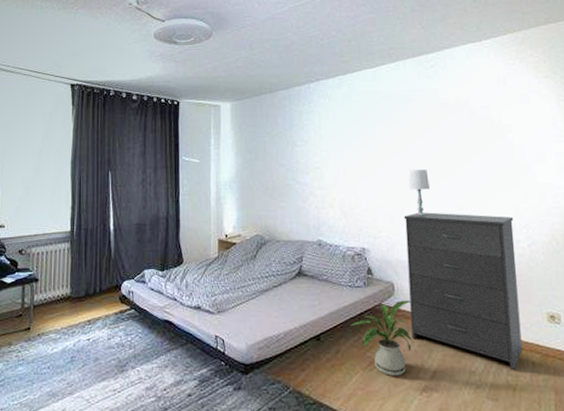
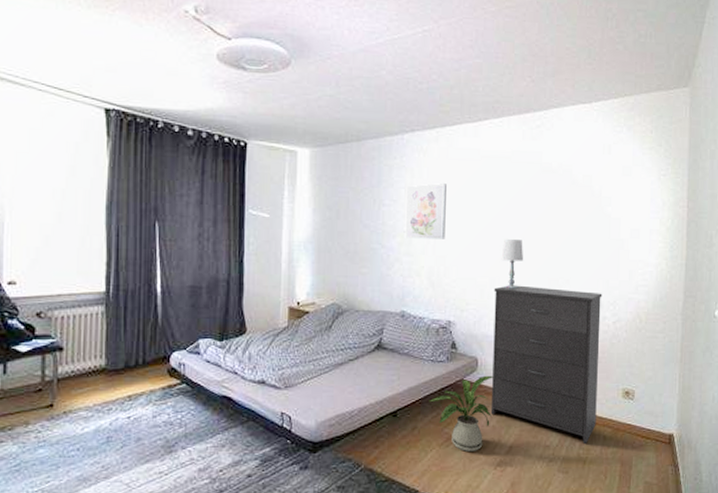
wall art: none [315,123,354,174] -> present [405,183,446,239]

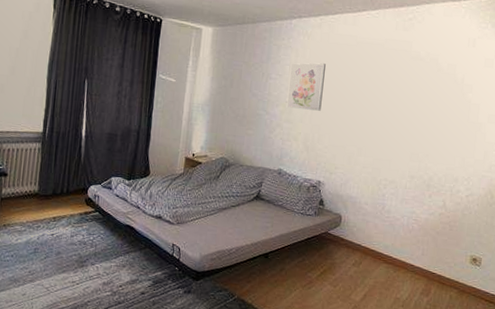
house plant: present [429,375,494,452] -> none [296,231,355,296]
dresser: present [490,285,602,444] -> none [349,155,458,300]
table lamp: present [501,240,523,289] -> none [369,115,389,159]

